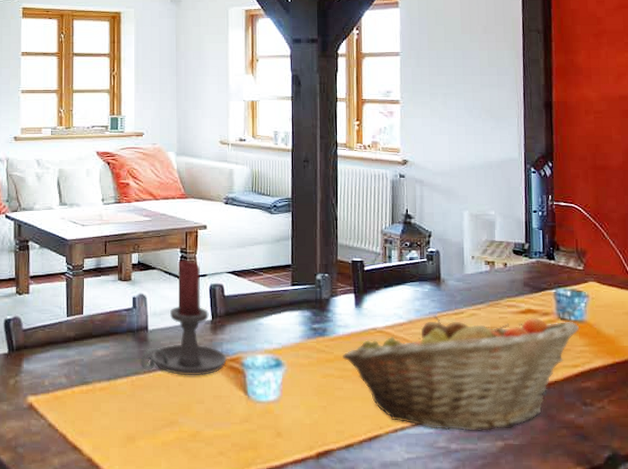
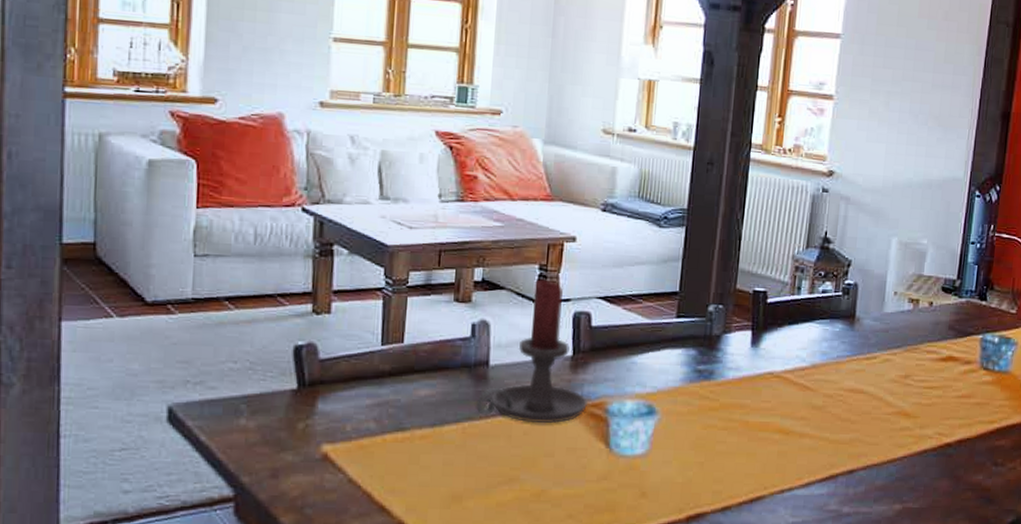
fruit basket: present [343,315,580,431] -> none [729,359,1003,493]

